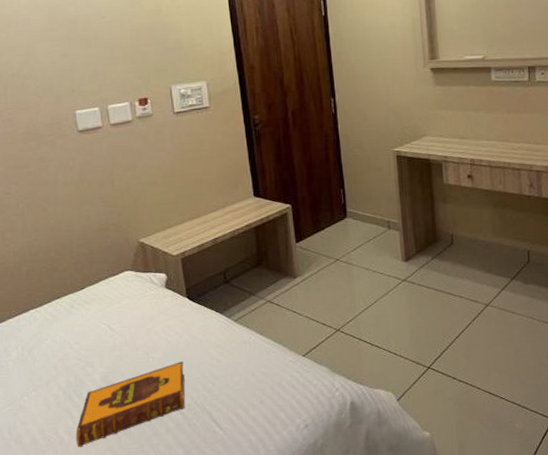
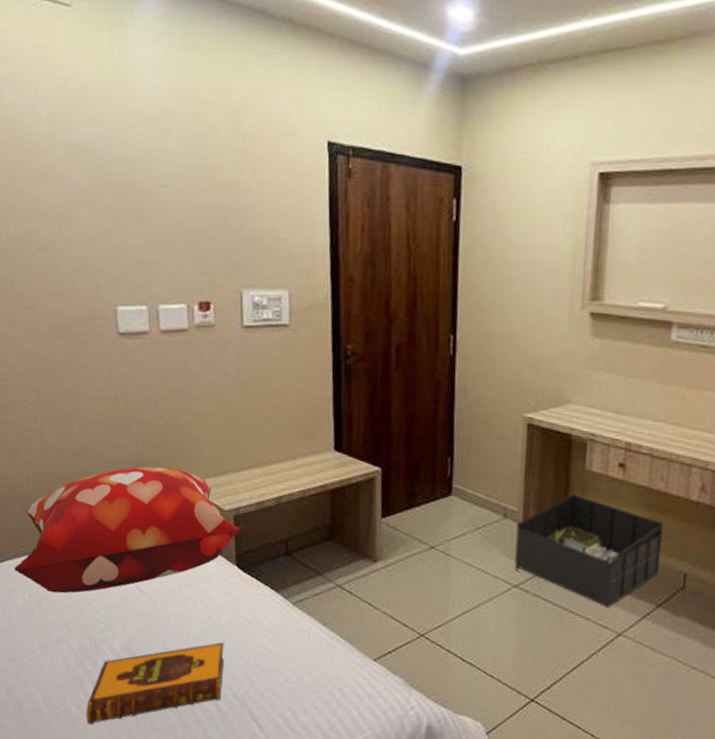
decorative pillow: none [8,228,189,343] -> present [14,466,243,593]
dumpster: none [399,203,509,286] -> present [514,494,665,608]

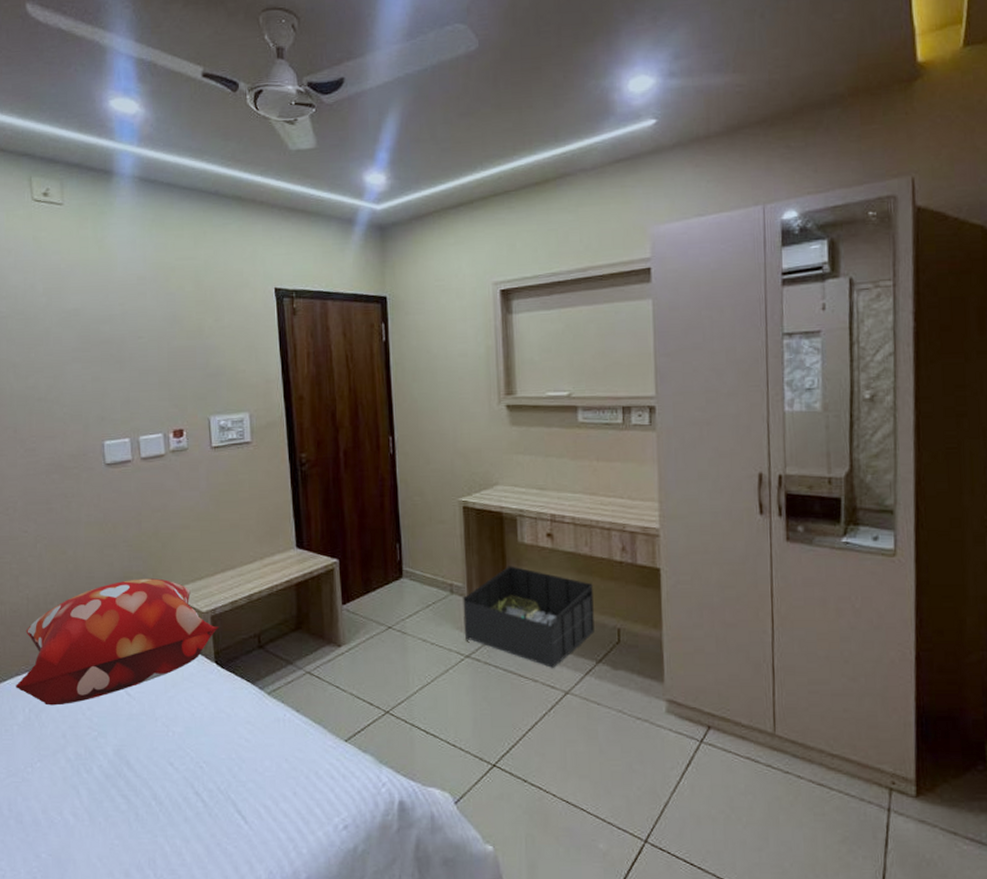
hardback book: present [86,642,224,726] -> none [82,738,208,833]

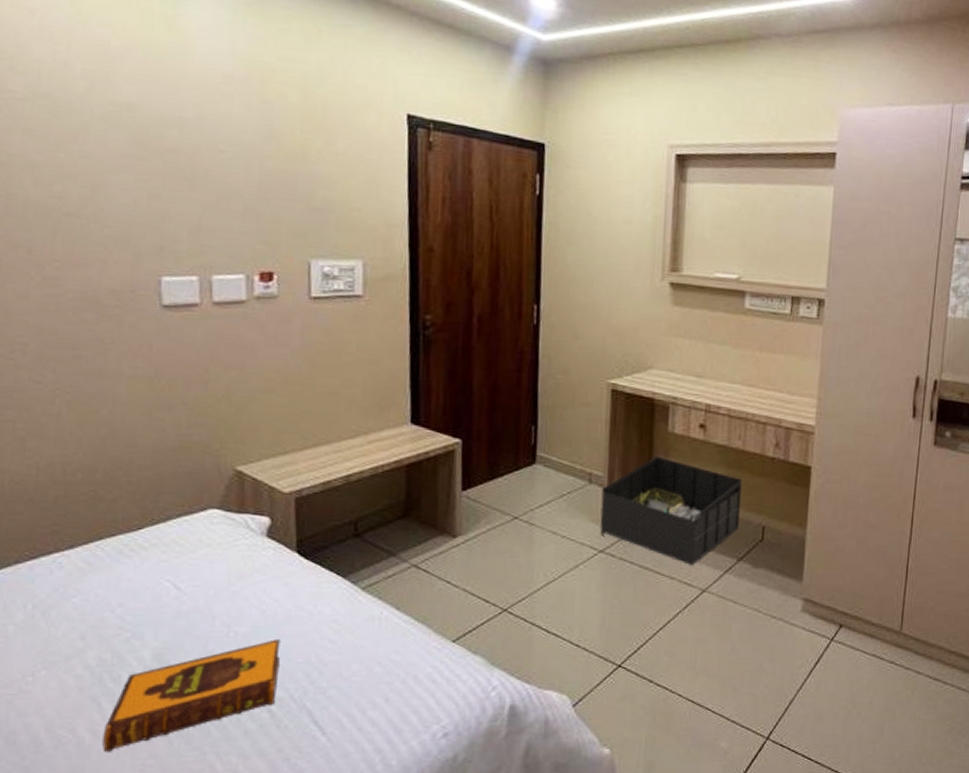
decorative pillow: present [16,578,220,706] -> none [14,449,306,601]
hardback book: none [82,738,208,833] -> present [103,640,280,753]

